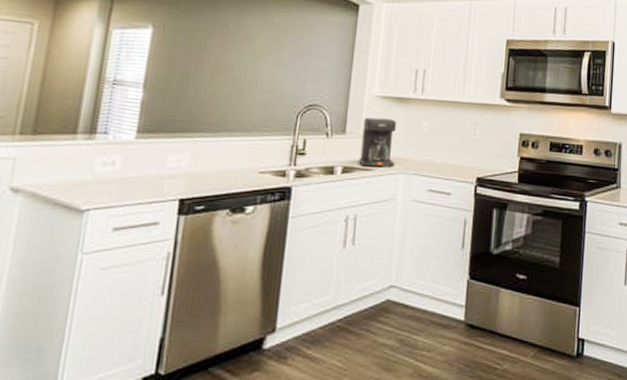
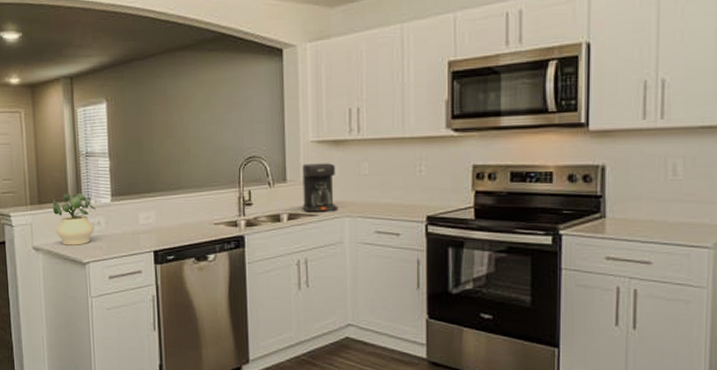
potted plant: none [49,124,113,188] -> present [52,192,96,245]

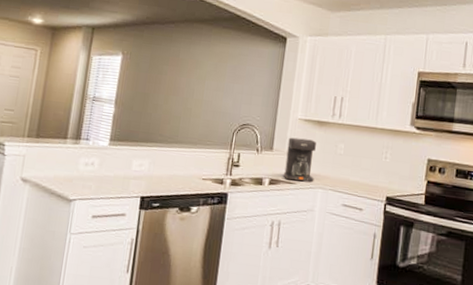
potted plant: present [52,192,96,245] -> none [48,131,93,182]

